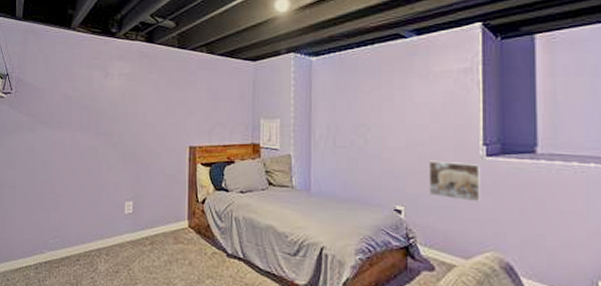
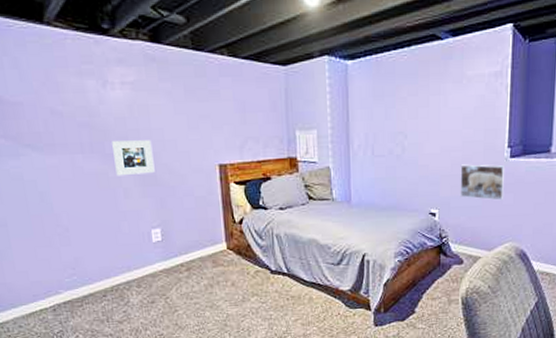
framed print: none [104,122,136,152] -> present [112,140,155,176]

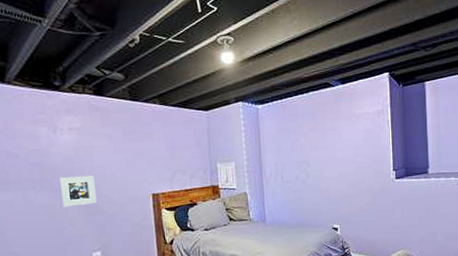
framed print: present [460,164,504,201] -> none [355,185,393,215]

